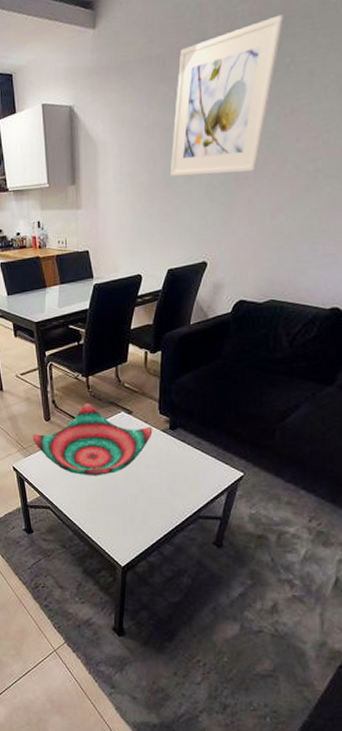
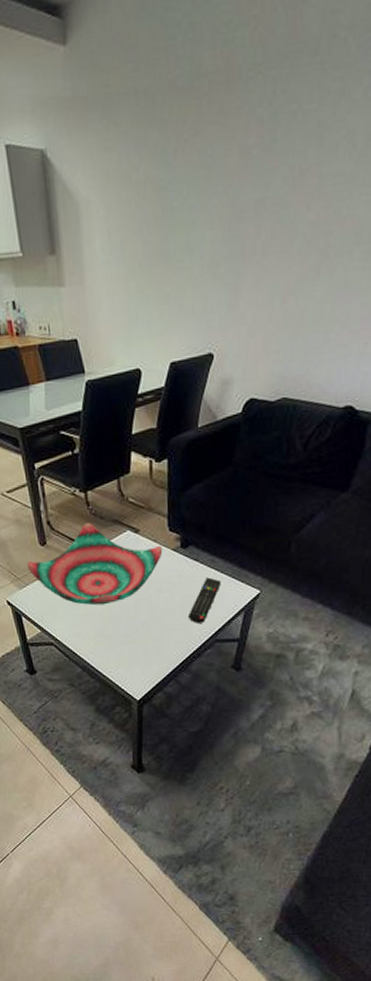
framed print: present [171,14,284,177] -> none [167,47,289,249]
remote control: none [173,458,206,499] -> present [187,577,221,623]

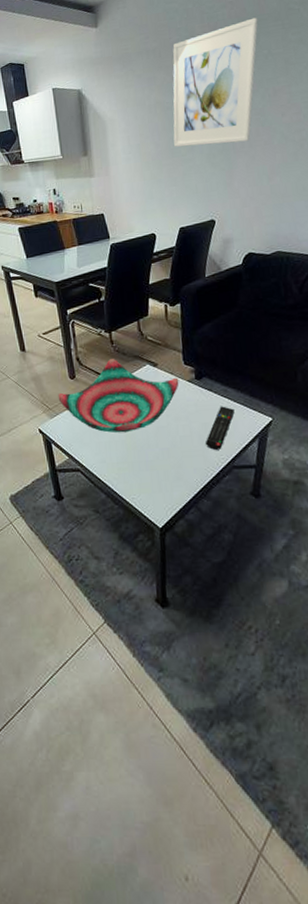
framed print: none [167,47,289,249] -> present [173,17,258,147]

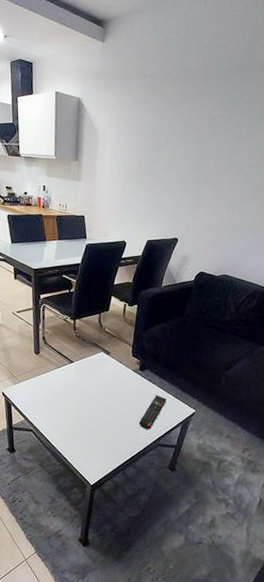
decorative bowl: present [58,359,179,433] -> none [22,343,126,405]
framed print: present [173,17,258,147] -> none [155,64,245,175]

